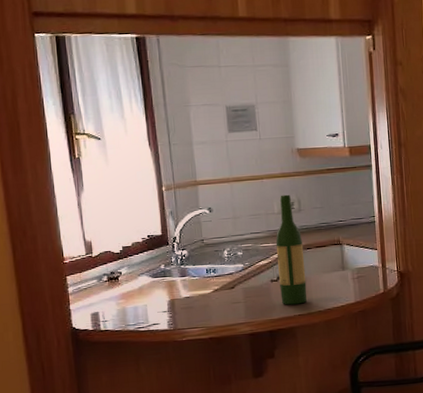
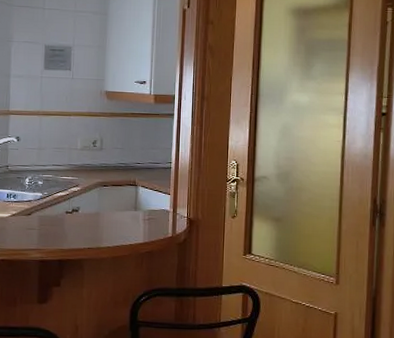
wine bottle: present [275,194,307,305] -> none [73,132,101,238]

